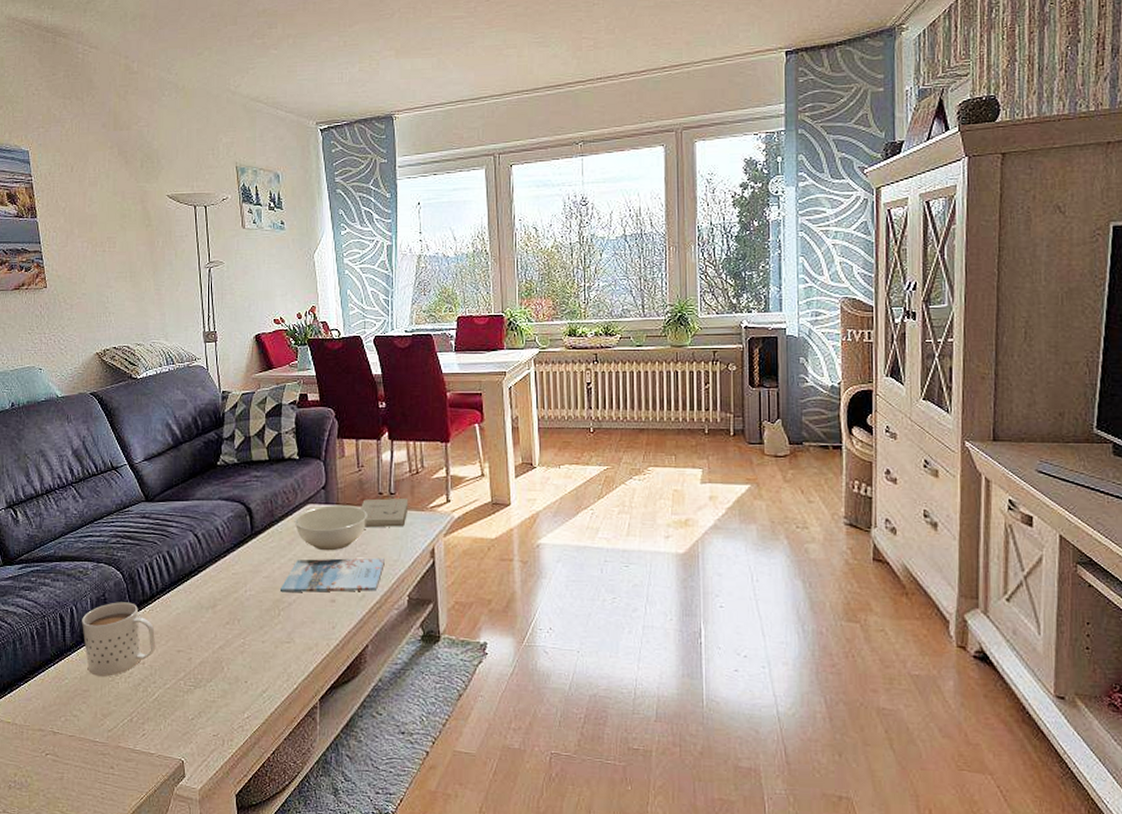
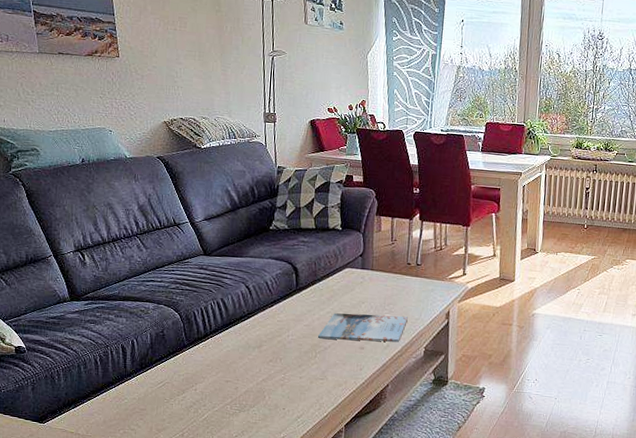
mug: present [82,602,156,677] -> none [141,338,208,399]
bowl: present [294,505,367,551] -> none [334,270,397,308]
book: present [361,498,409,528] -> none [391,268,432,293]

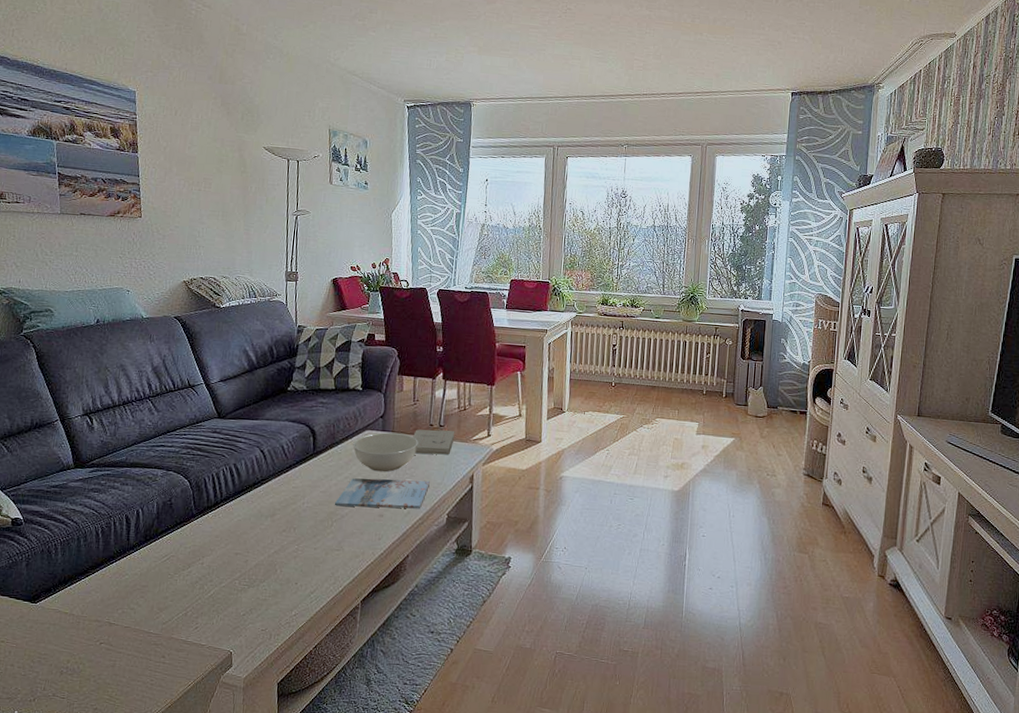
bowl: none [334,270,397,308] -> present [353,432,418,472]
book: none [391,268,432,293] -> present [413,429,455,455]

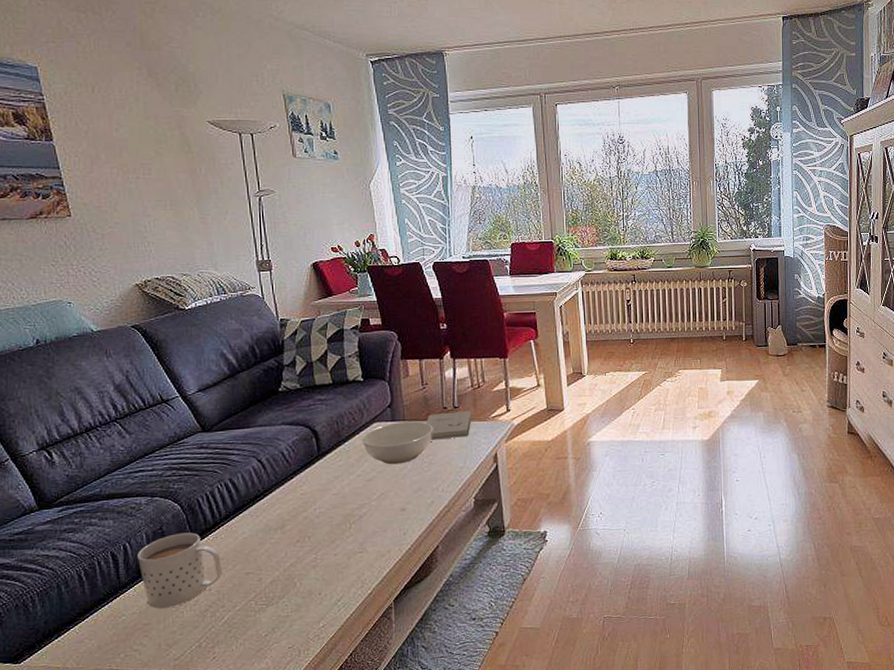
mug: none [146,507,216,574] -> present [137,532,223,609]
magazine: present [334,478,431,509] -> none [349,466,452,507]

